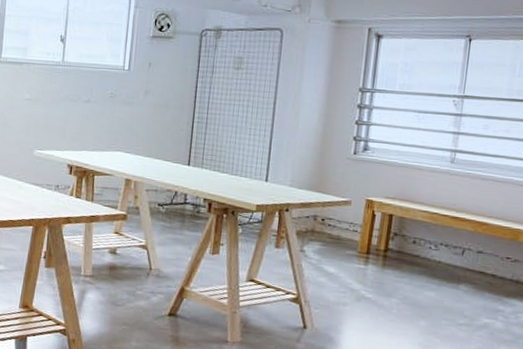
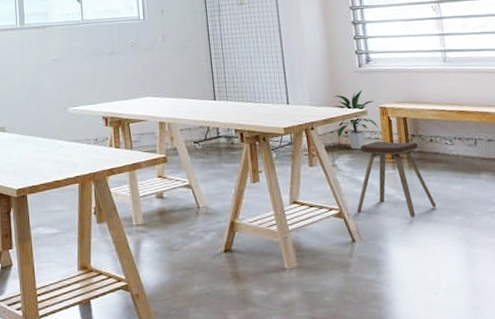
indoor plant: none [312,178,362,239] -> present [334,90,379,150]
music stool: none [315,233,403,316] -> present [356,141,437,218]

